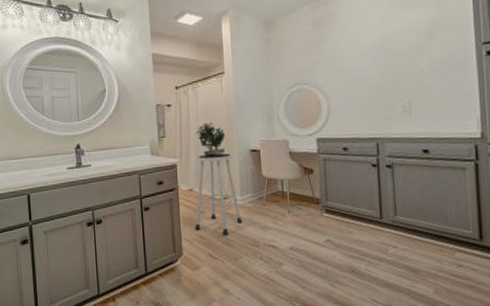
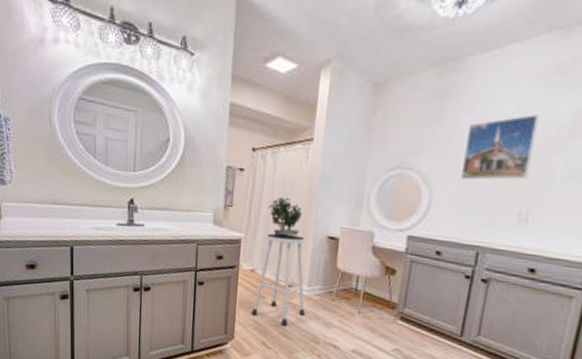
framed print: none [347,27,402,86] -> present [460,114,540,181]

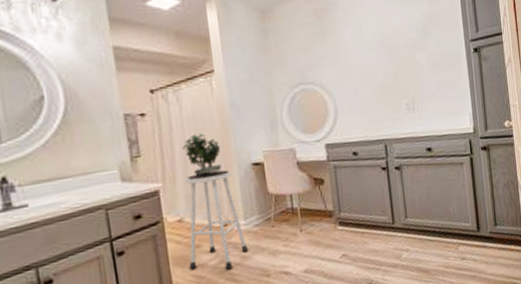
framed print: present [460,114,540,181] -> none [350,22,404,85]

